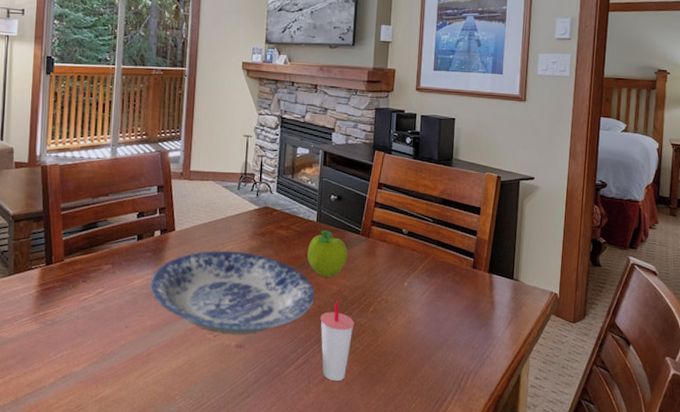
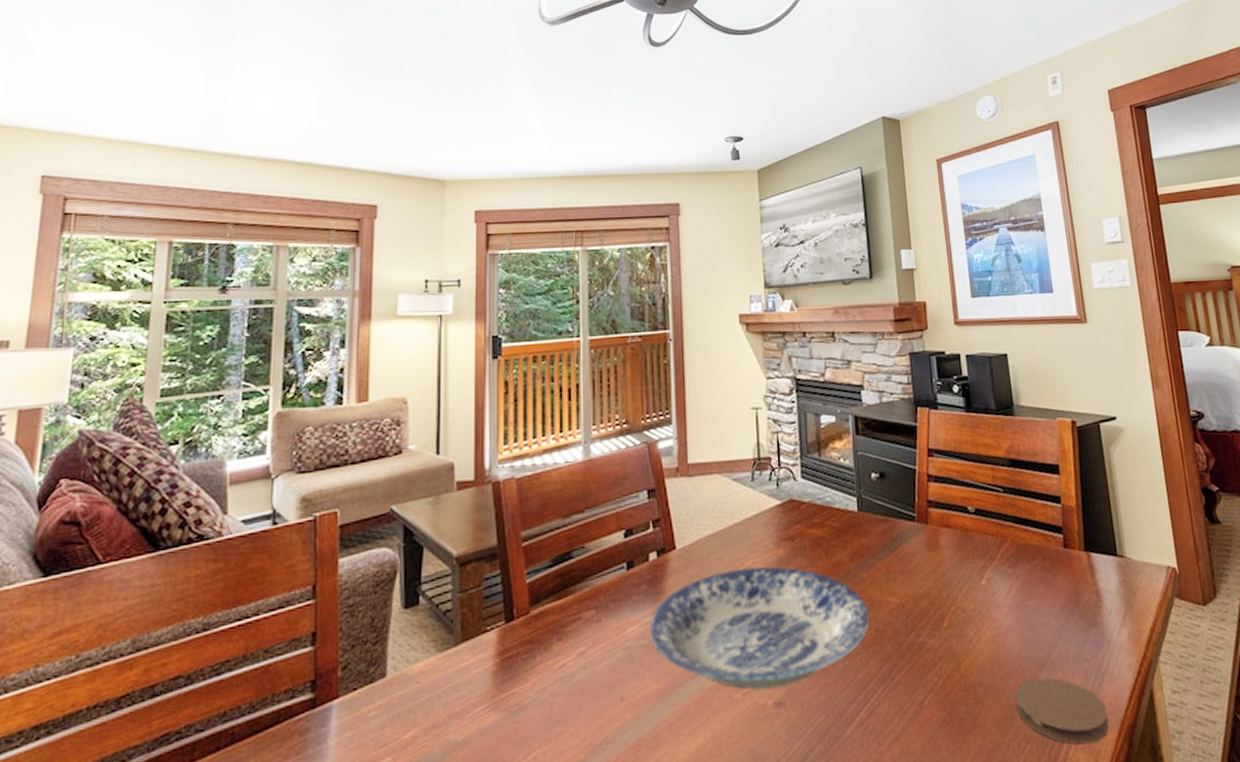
fruit: present [307,230,348,277] -> none [851,521,905,587]
cup: present [320,301,354,382] -> none [881,619,927,738]
coaster: none [415,355,483,403] -> present [1016,677,1109,745]

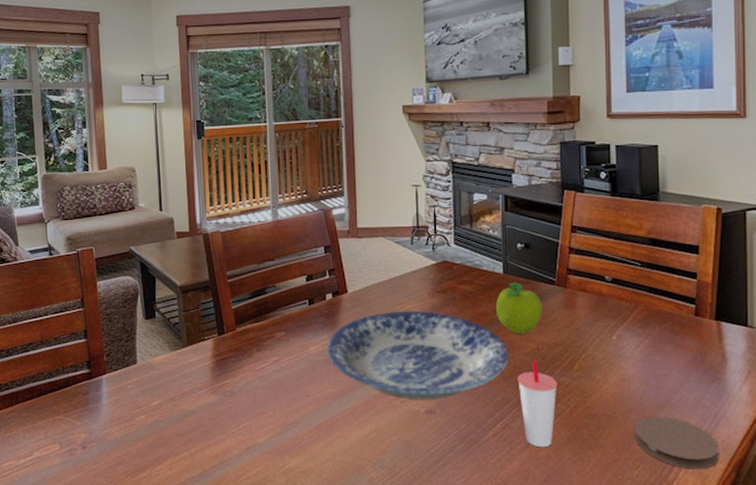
fruit: none [851,521,905,587] -> present [495,282,543,334]
cup: none [881,619,927,738] -> present [517,360,557,448]

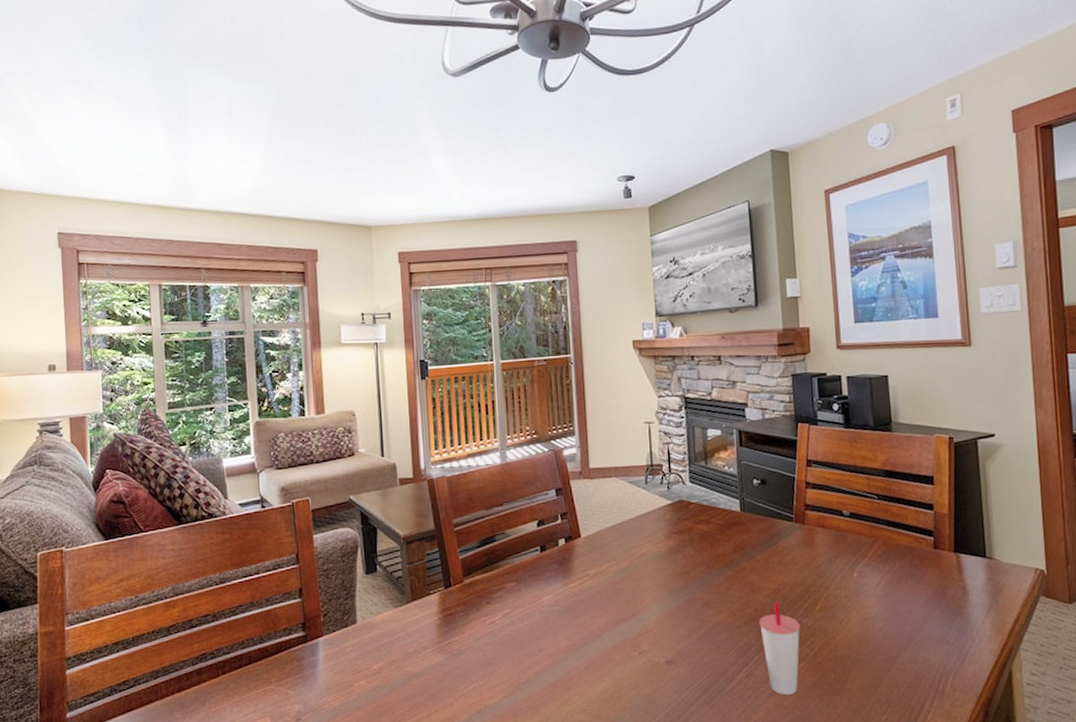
plate: present [327,311,508,400] -> none [561,554,749,650]
fruit: present [495,282,543,334] -> none [733,520,782,575]
coaster: present [635,416,719,470] -> none [881,655,967,711]

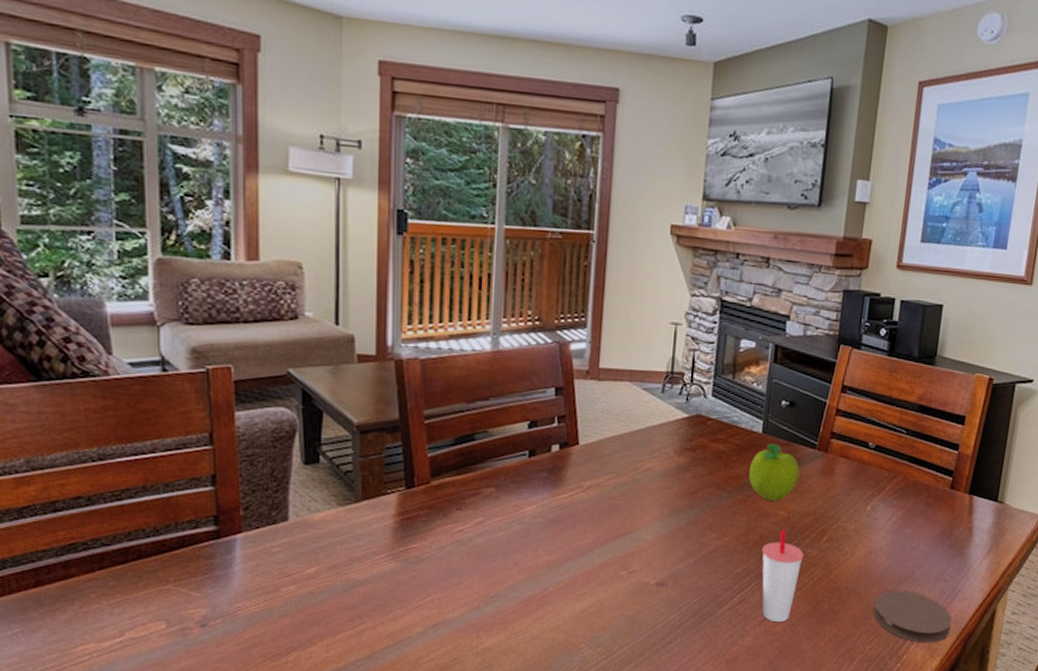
fruit: none [733,520,782,575] -> present [748,444,800,501]
coaster: none [881,655,967,711] -> present [873,590,952,643]

